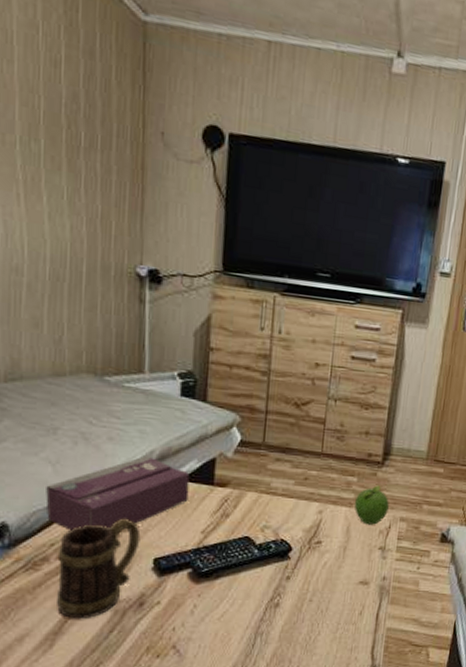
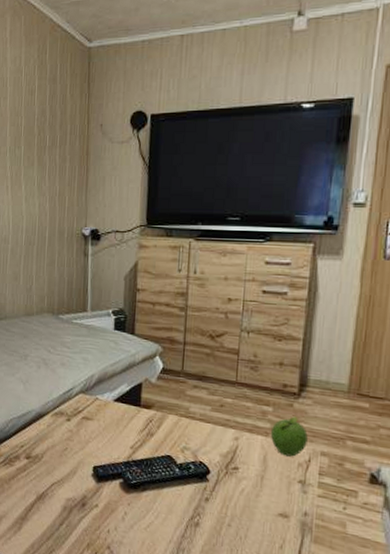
tissue box: present [46,456,190,531] -> none [19,379,121,438]
mug: present [57,518,141,619] -> none [24,429,84,511]

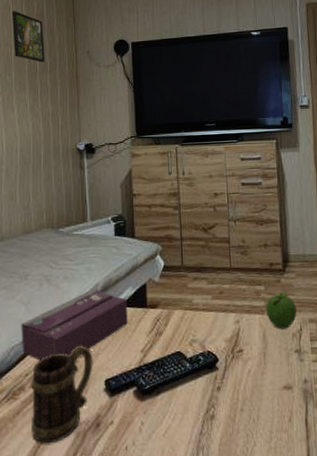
tissue box: none [19,379,121,438] -> present [21,288,128,361]
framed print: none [23,75,56,136] -> present [12,11,46,63]
mug: none [24,429,84,511] -> present [32,345,93,444]

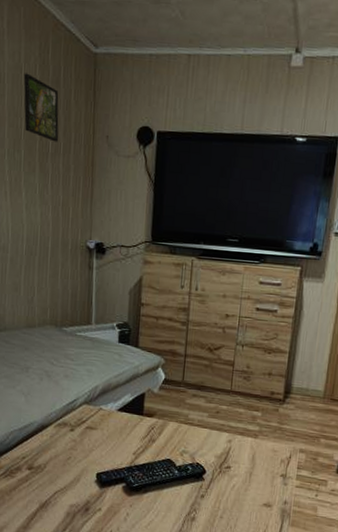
tissue box: present [21,288,128,361] -> none [20,390,125,448]
mug: present [32,345,93,444] -> none [26,439,87,518]
fruit: present [265,291,297,329] -> none [258,420,290,455]

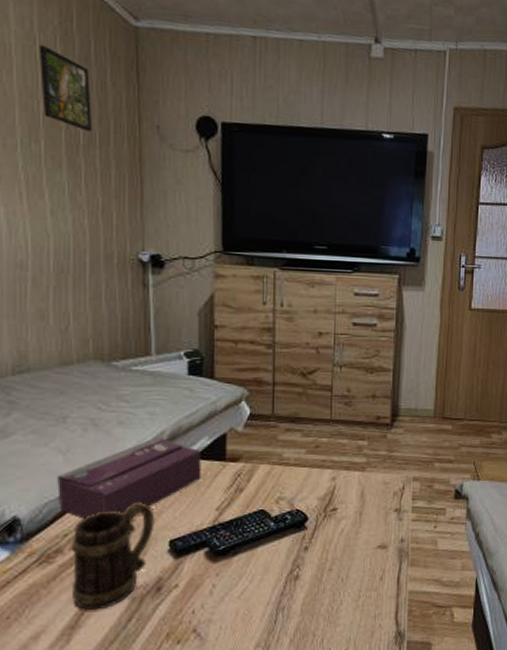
tissue box: none [20,390,125,448] -> present [57,437,201,519]
mug: none [26,439,87,518] -> present [73,501,155,611]

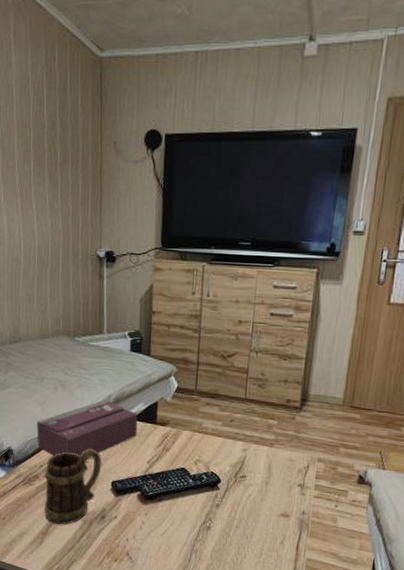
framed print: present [38,44,93,132] -> none [31,83,67,151]

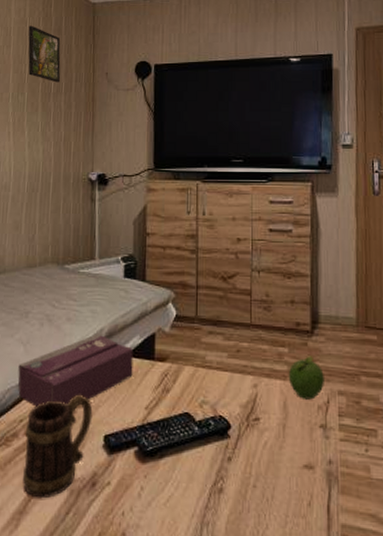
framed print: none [31,83,67,151] -> present [28,25,61,83]
fruit: none [274,428,307,464] -> present [288,356,324,400]

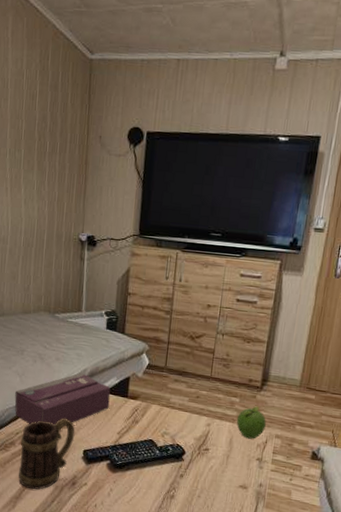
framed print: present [28,25,61,83] -> none [25,78,57,142]

